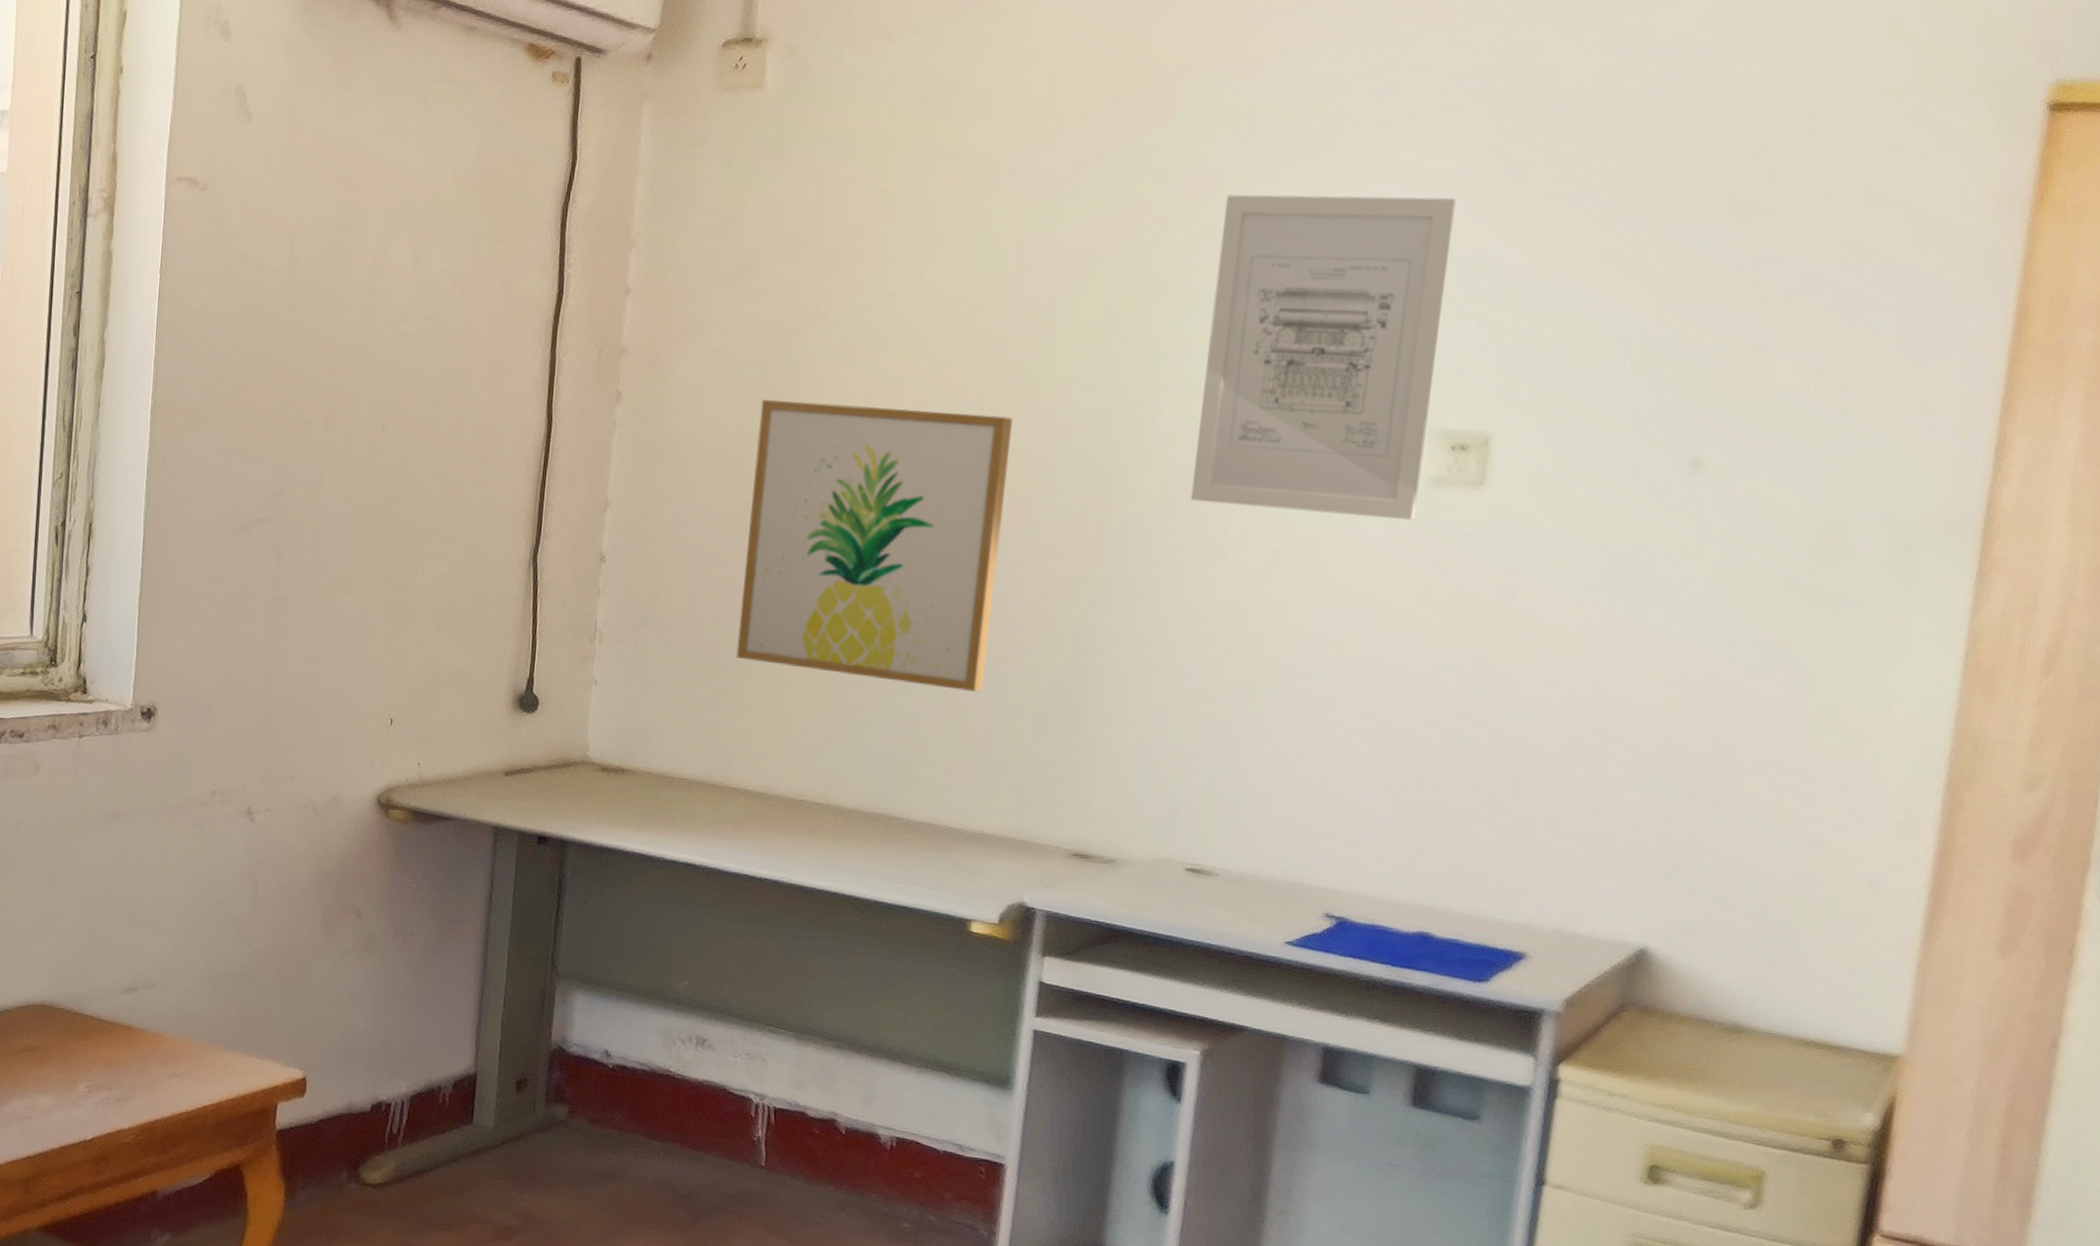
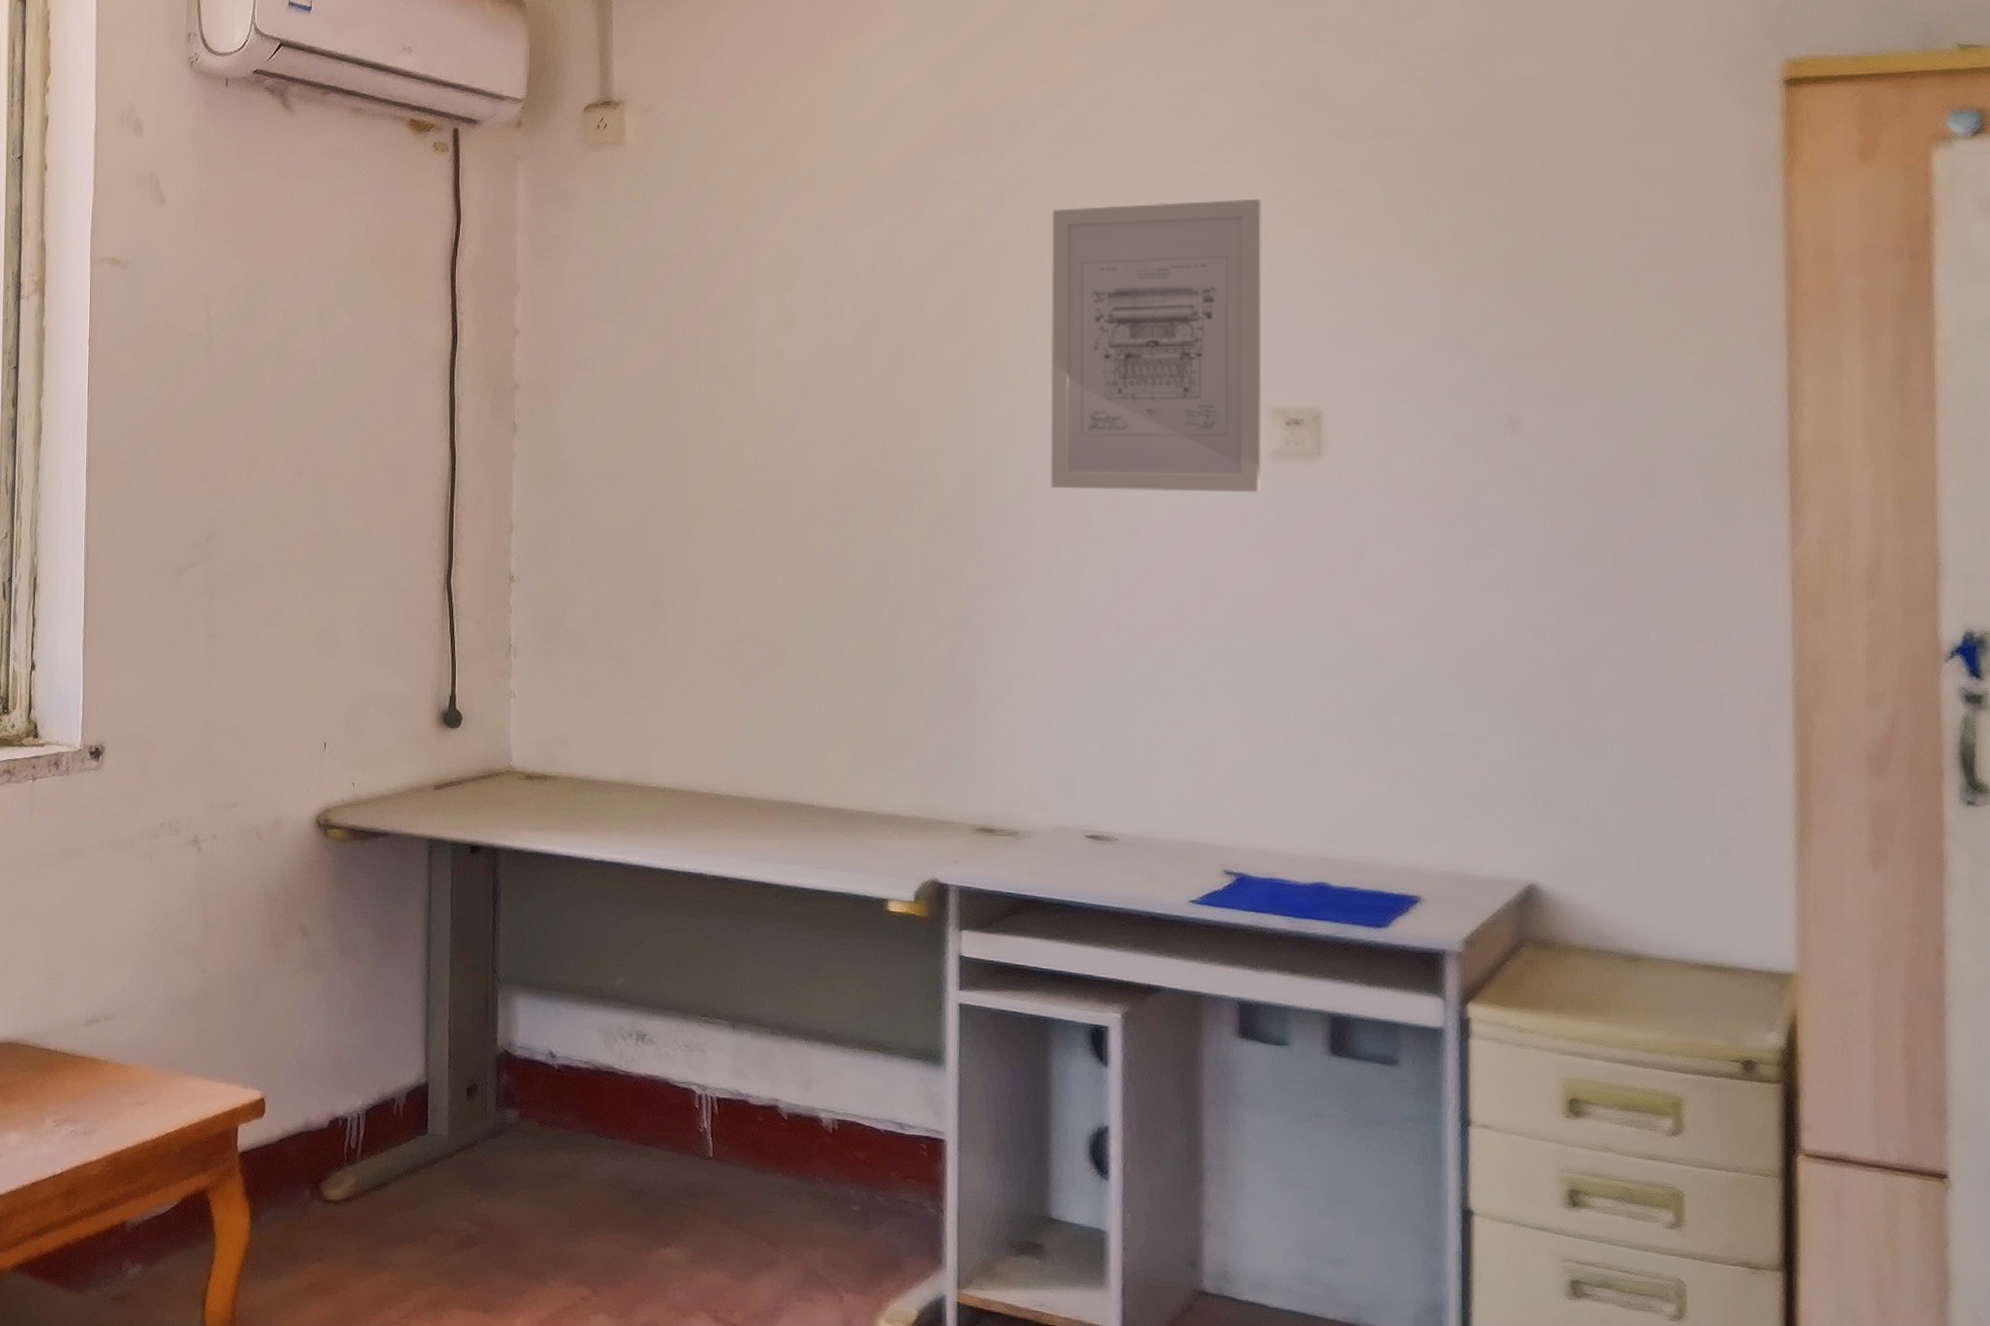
wall art: present [736,400,1012,692] -> none [643,421,879,680]

